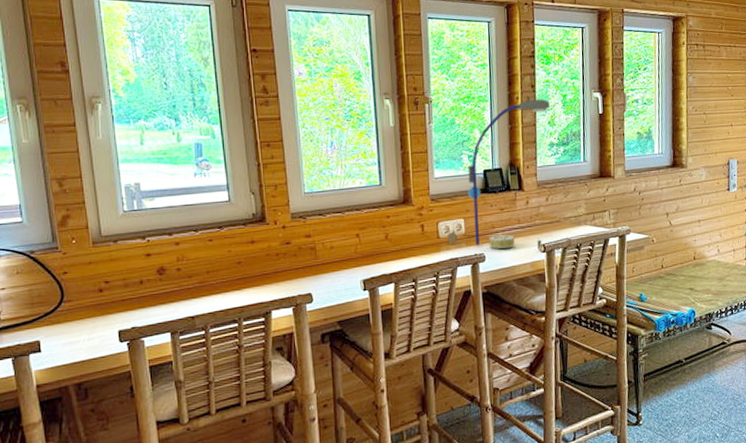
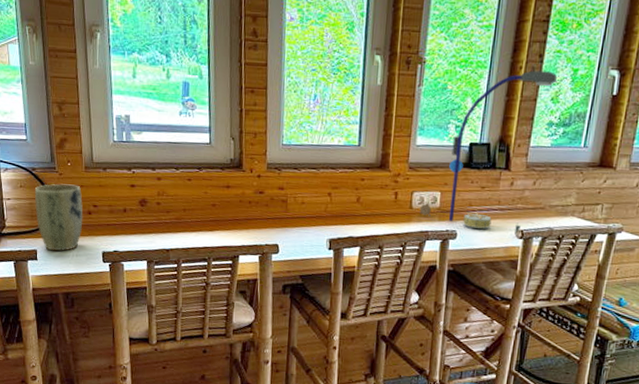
plant pot: none [34,262,94,339] -> present [34,183,83,252]

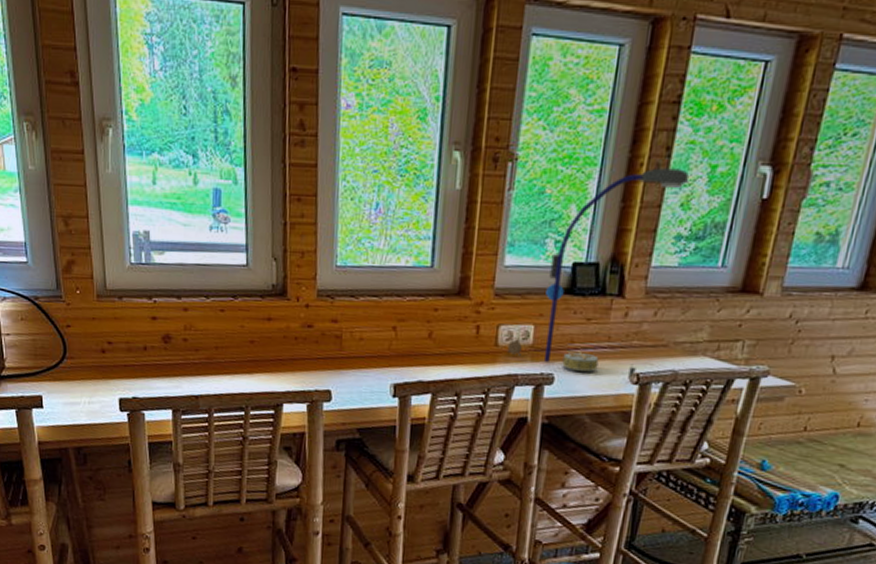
plant pot: present [34,183,83,252] -> none [38,316,96,398]

